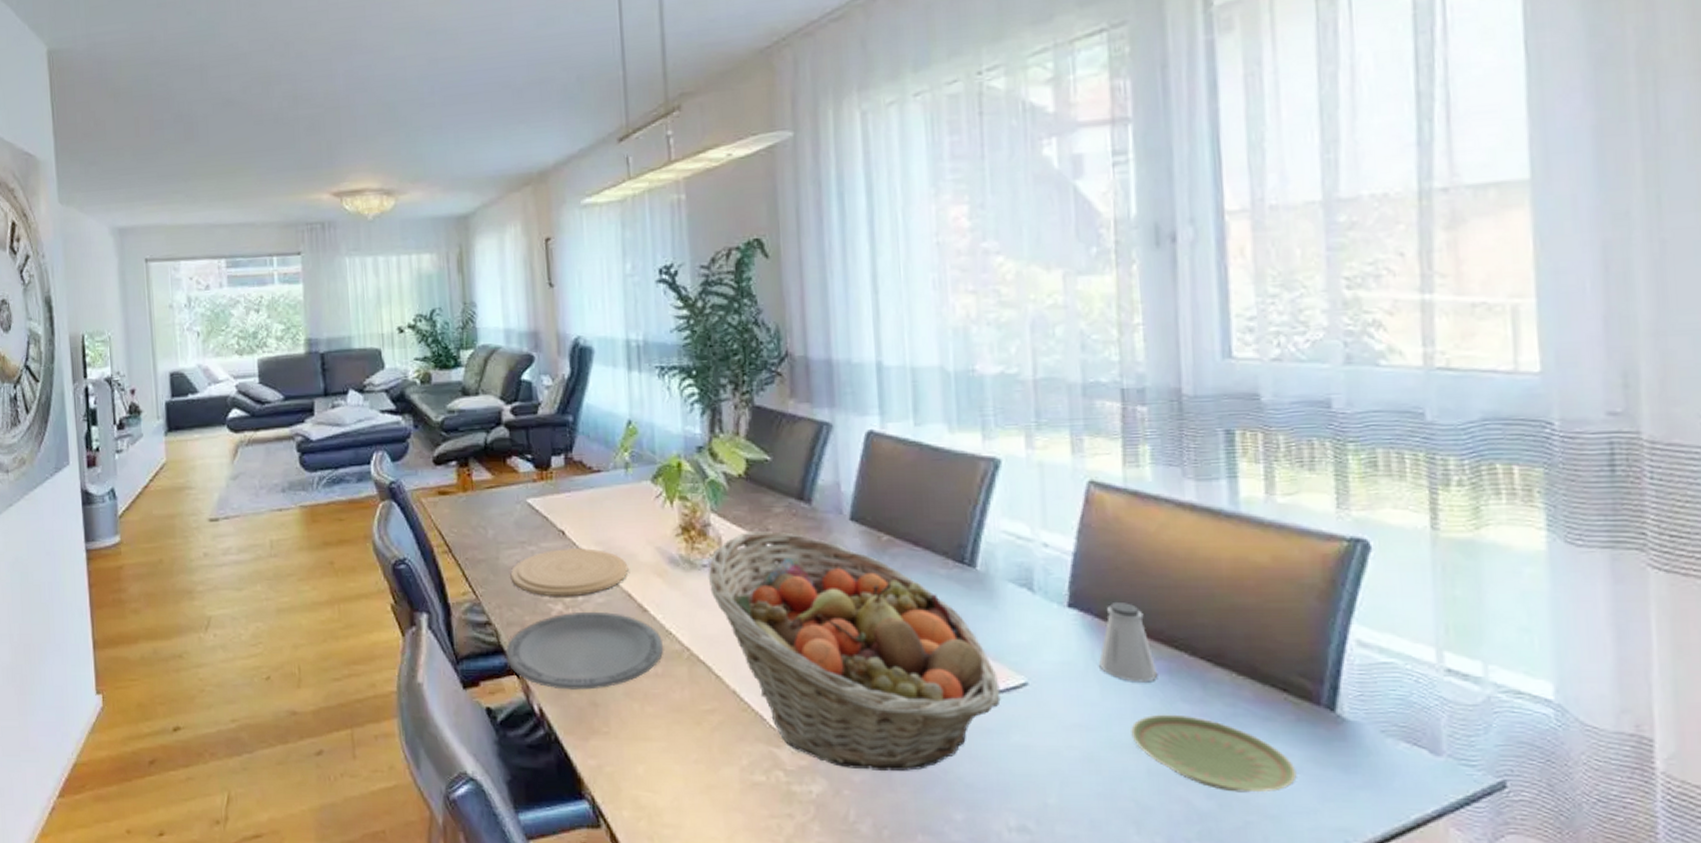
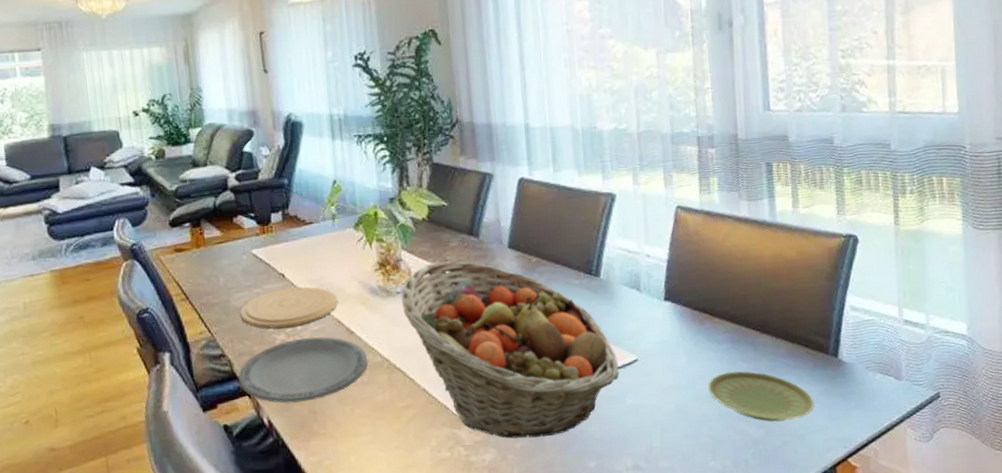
saltshaker: present [1099,603,1158,682] -> none [686,293,725,351]

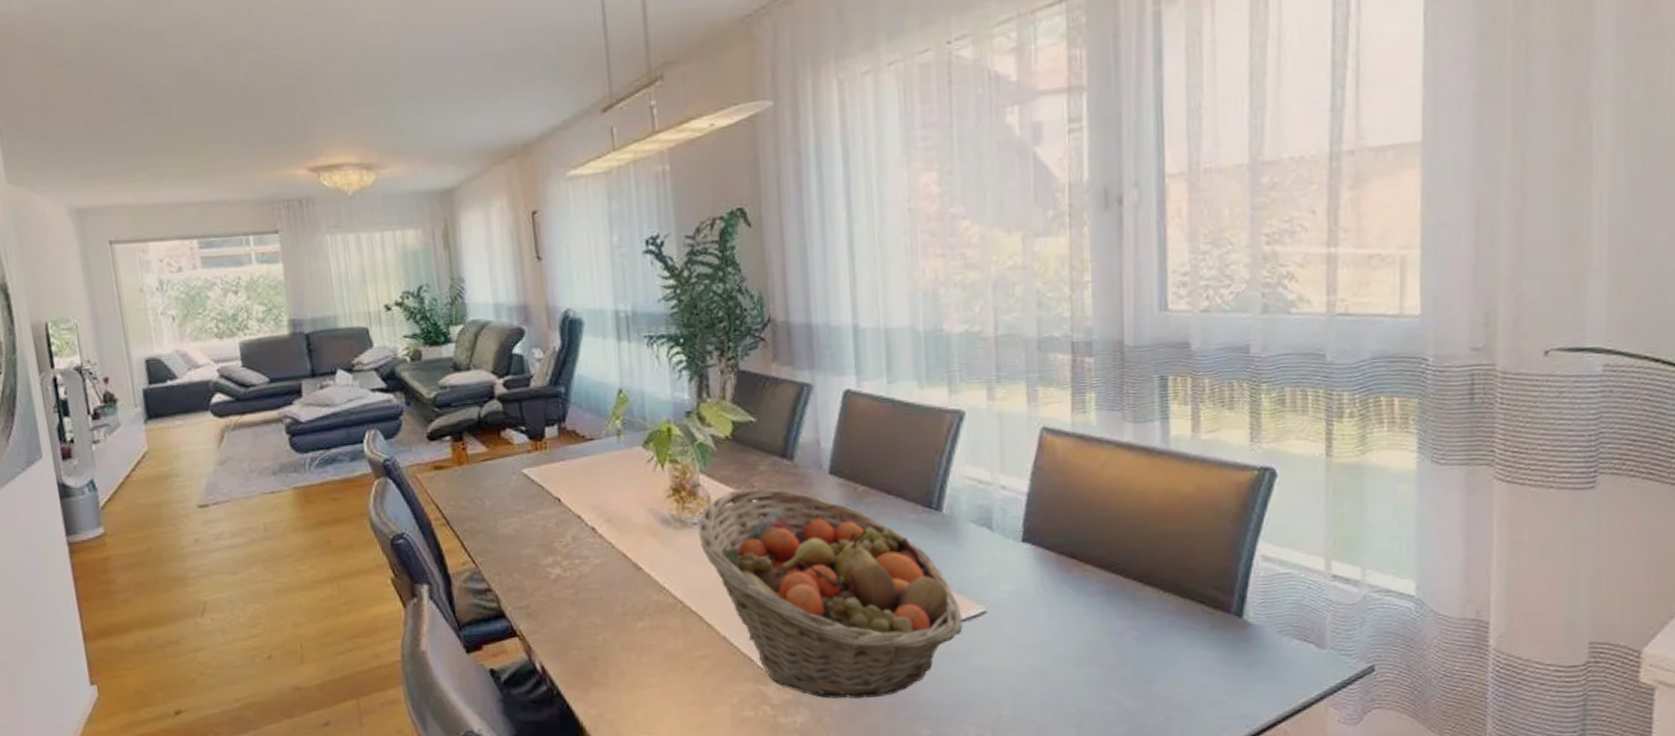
plate: present [238,337,368,403] -> none [506,572,658,647]
plate: present [240,286,338,329] -> none [508,513,623,561]
plate: present [708,371,815,422] -> none [1074,629,1209,693]

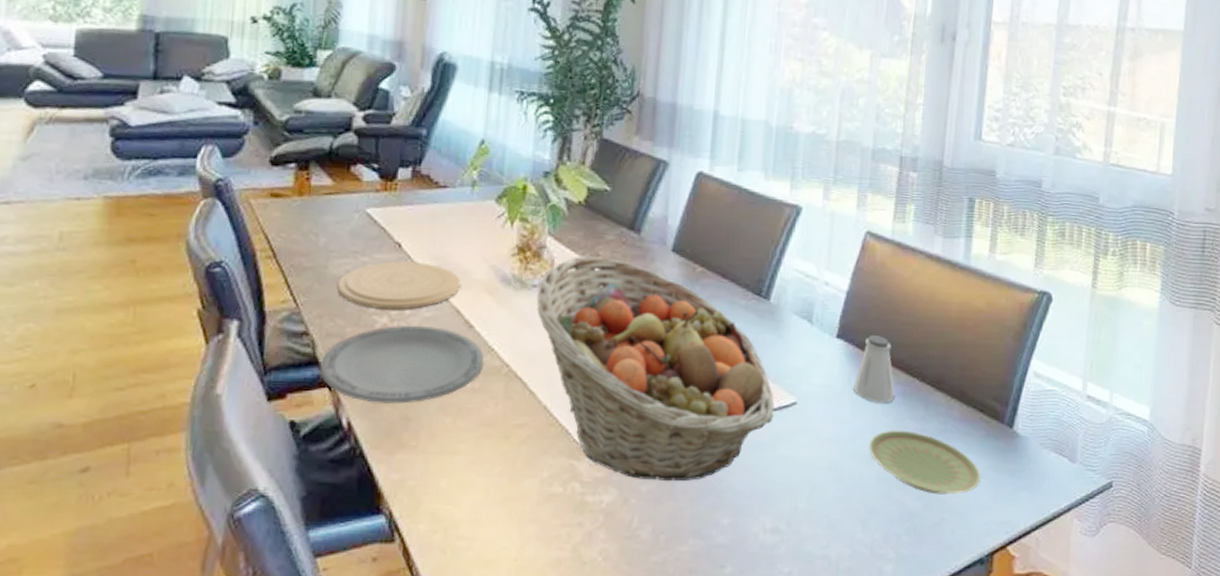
plate: none [506,572,658,647] -> present [319,325,484,404]
plate: none [508,513,623,561] -> present [337,260,461,310]
saltshaker: none [1048,535,1097,604] -> present [853,335,895,403]
plate: none [1074,629,1209,693] -> present [869,430,981,495]

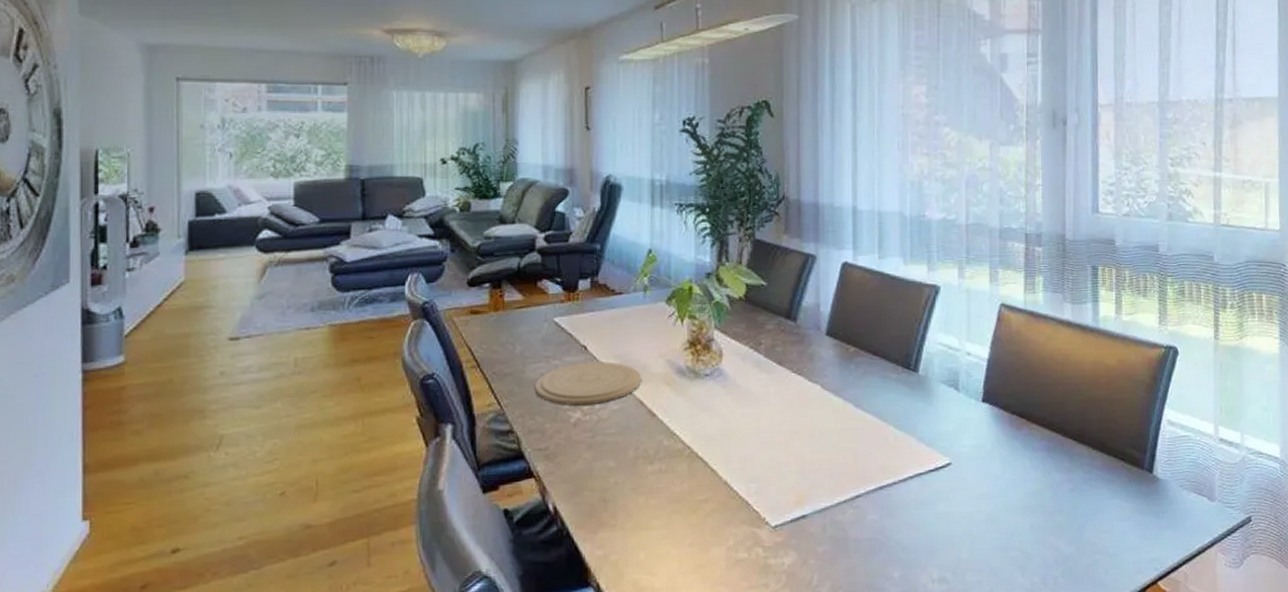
plate: present [319,325,484,404] -> none [525,417,668,489]
fruit basket: present [536,256,774,481] -> none [709,345,931,542]
saltshaker: present [853,335,895,403] -> none [1002,397,1041,459]
plate: present [869,430,981,495] -> none [1021,481,1127,538]

